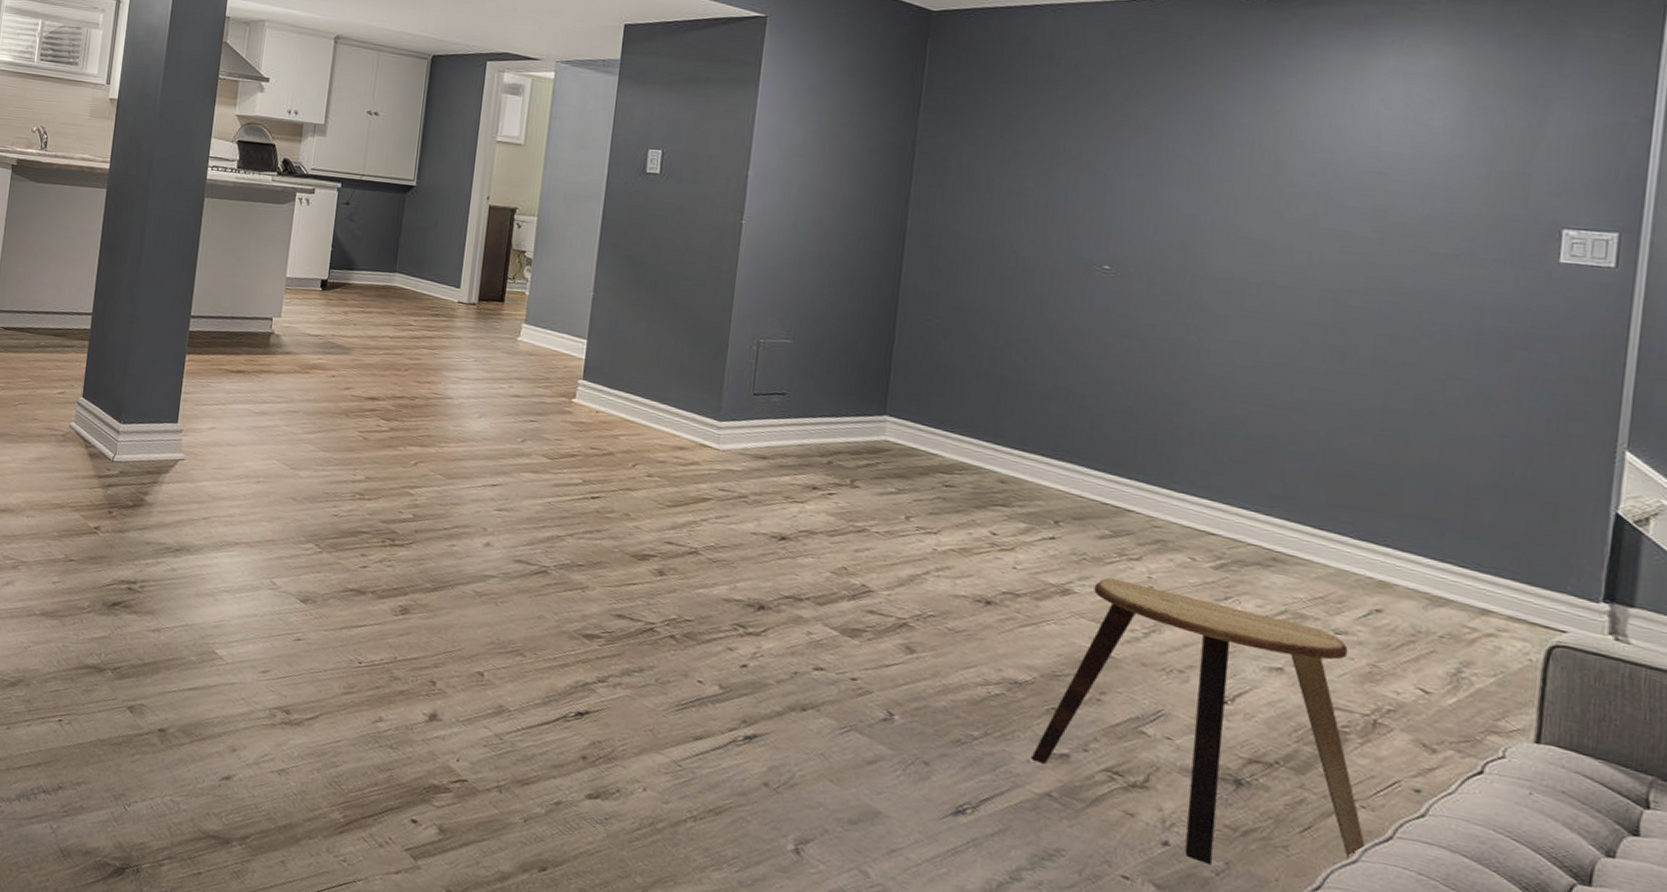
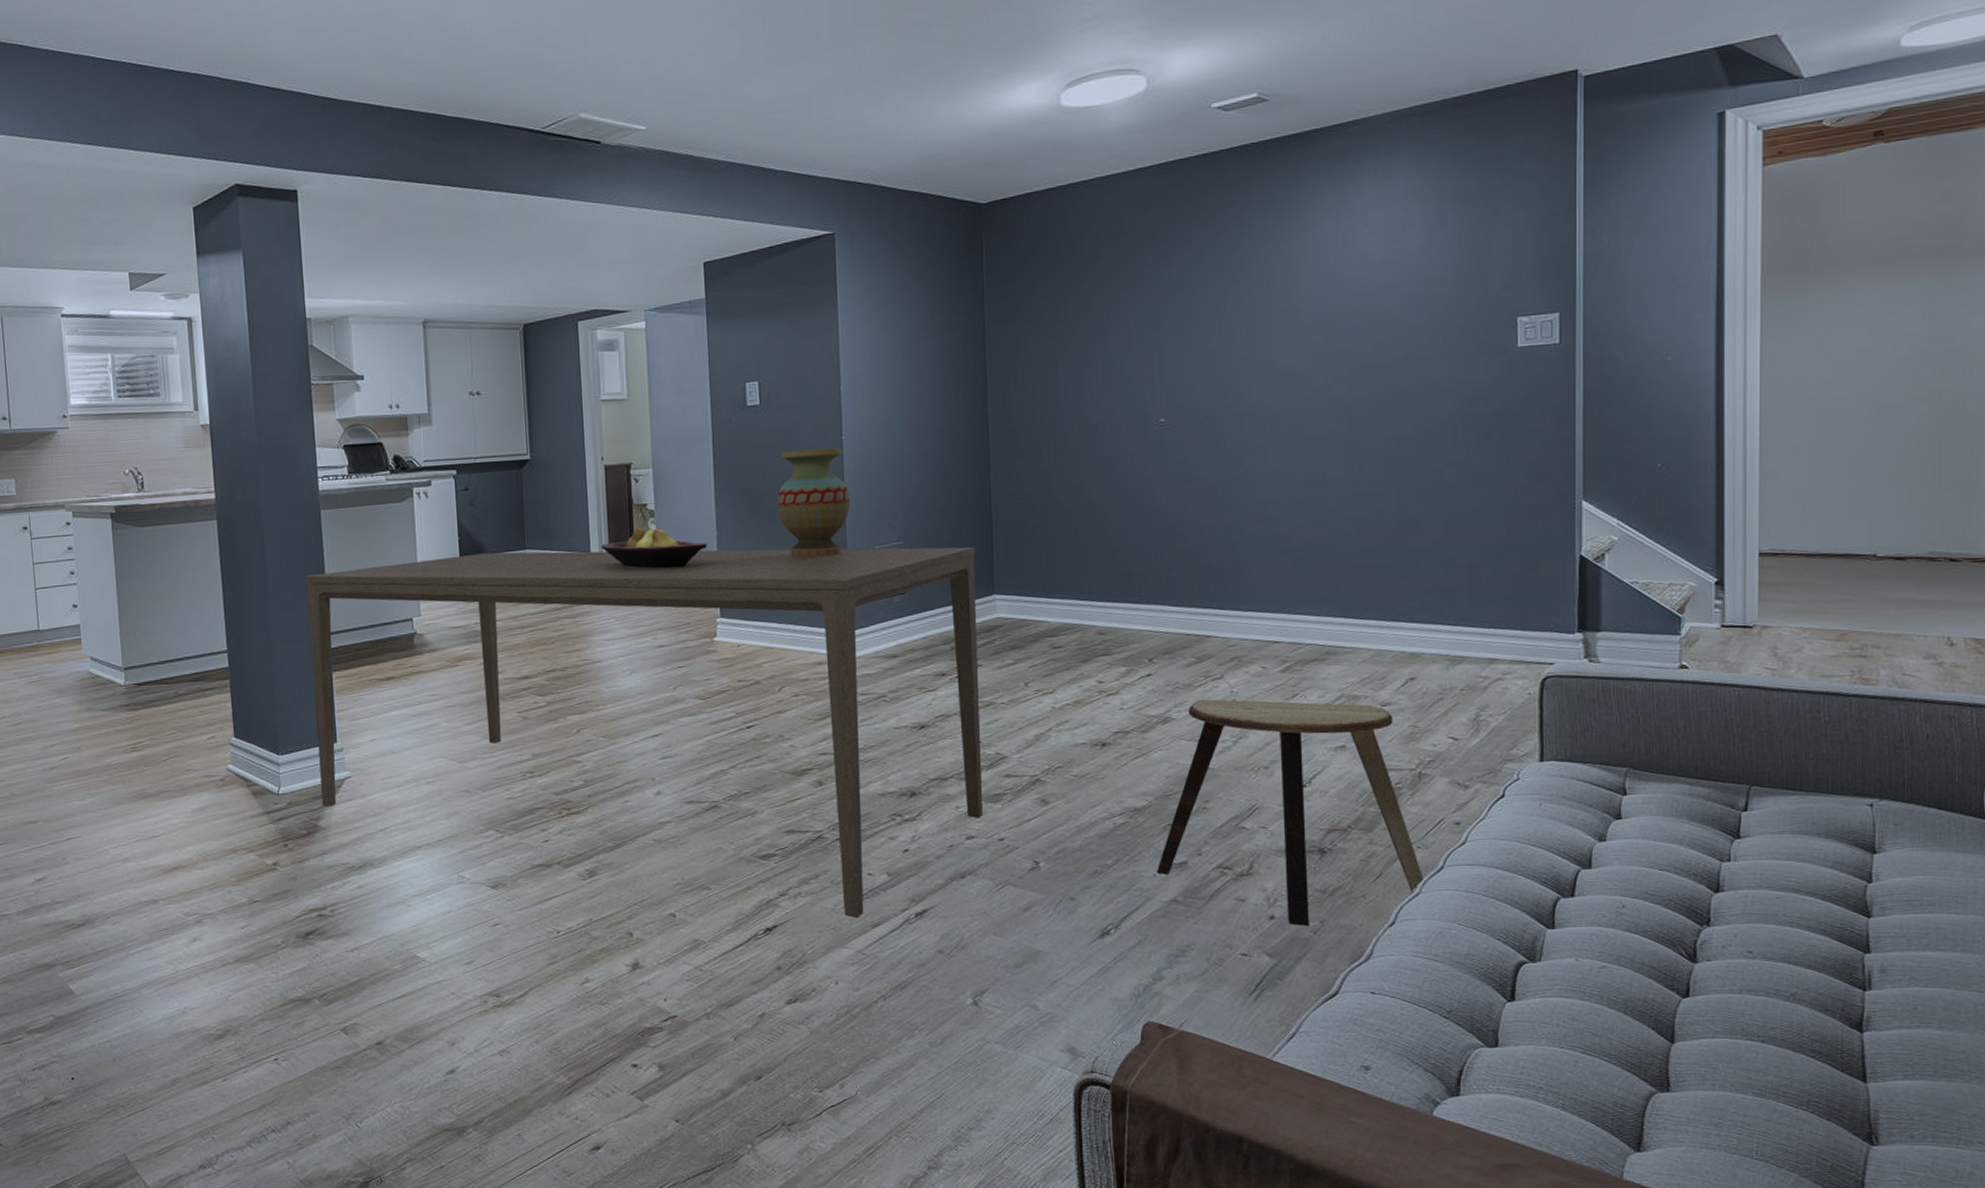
dining table: none [152,257,872,726] -> present [306,546,983,919]
fruit bowl: none [472,273,581,321] -> present [601,527,707,569]
vase: none [661,225,742,340] -> present [777,448,851,557]

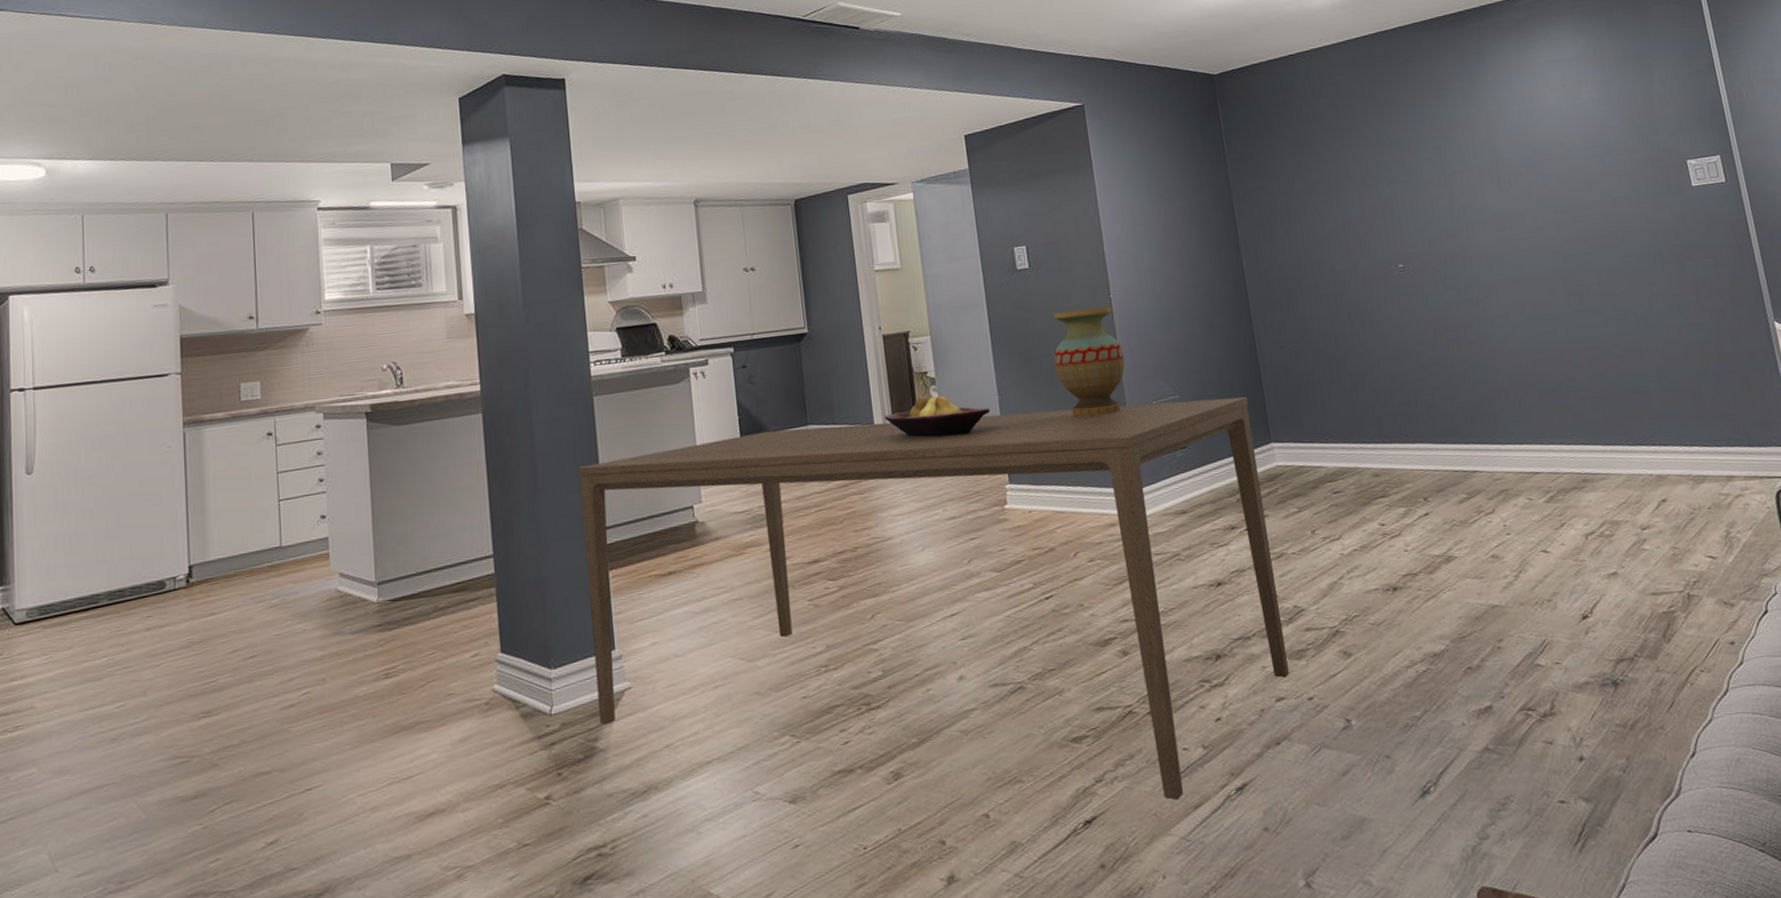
stool: present [1156,699,1425,926] -> none [1464,529,1715,766]

